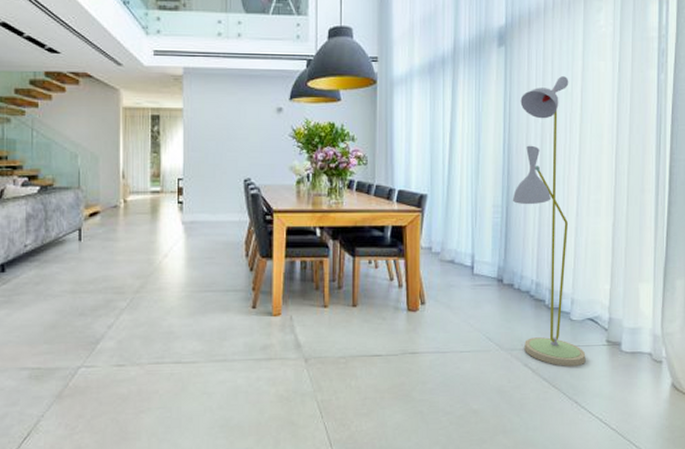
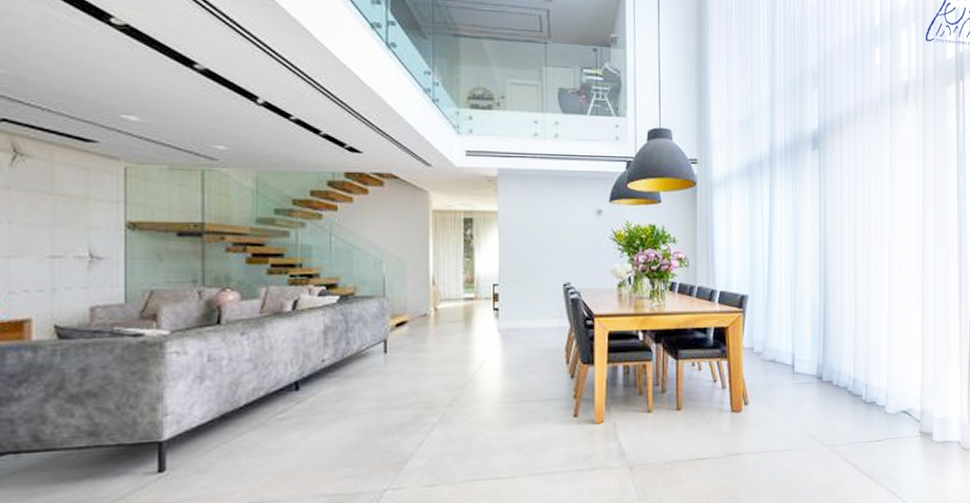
floor lamp: present [512,76,586,366] -> none [829,179,901,459]

